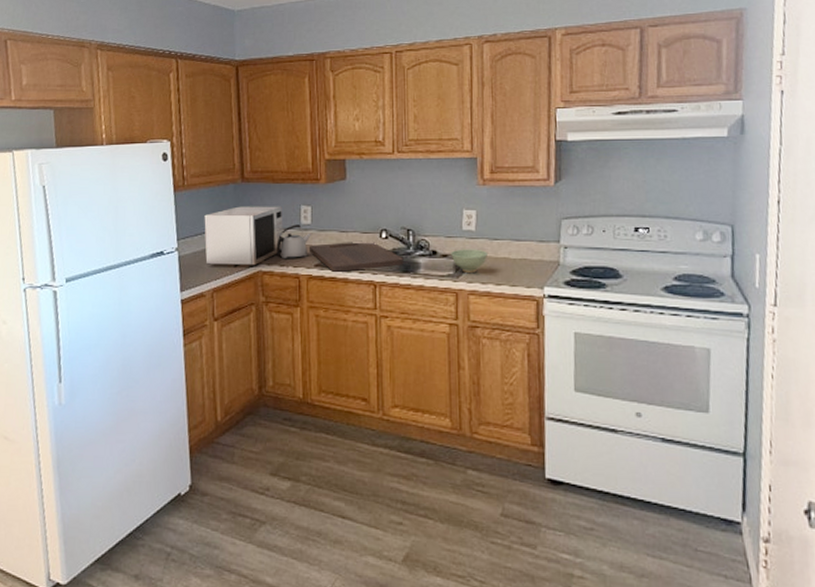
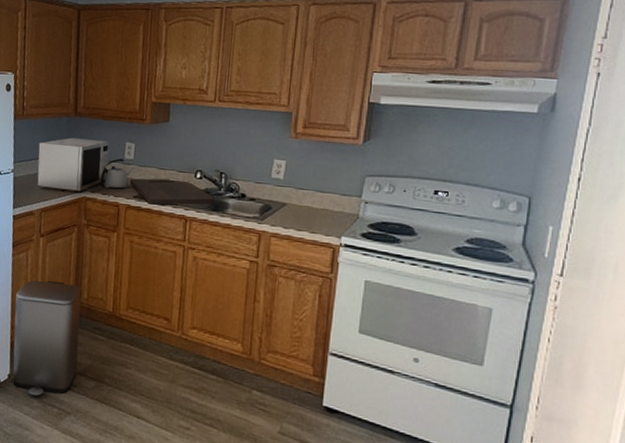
pedal bin: none [190,369,269,506] -> present [12,280,82,396]
bowl: present [451,249,489,272] -> none [258,194,293,217]

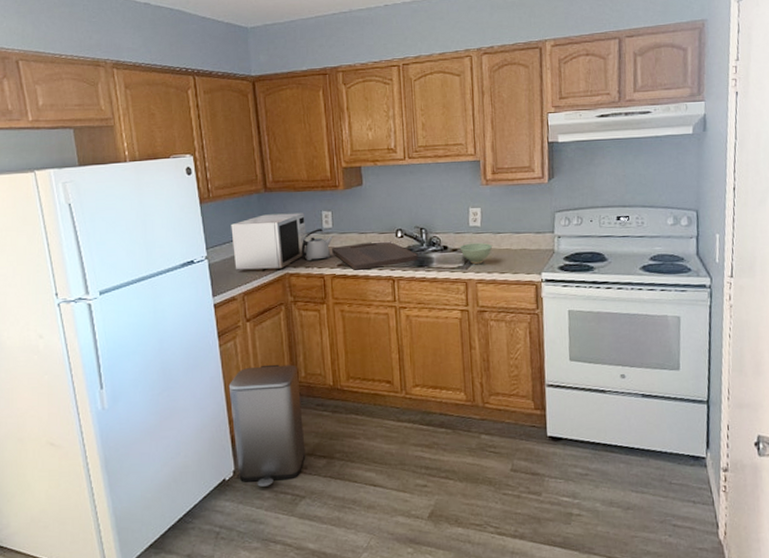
bowl: none [258,194,293,217] -> present [460,242,493,264]

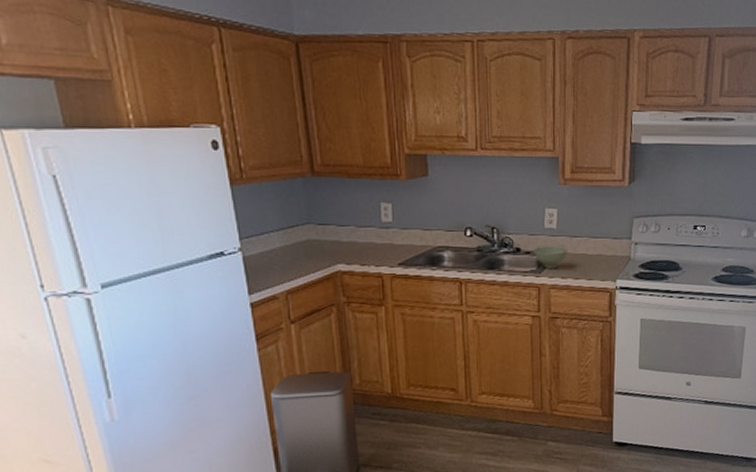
microwave: present [231,212,307,270] -> none [270,202,363,266]
kettle: present [301,229,333,260] -> none [356,222,393,257]
cutting board: present [331,240,418,270] -> none [391,238,488,270]

